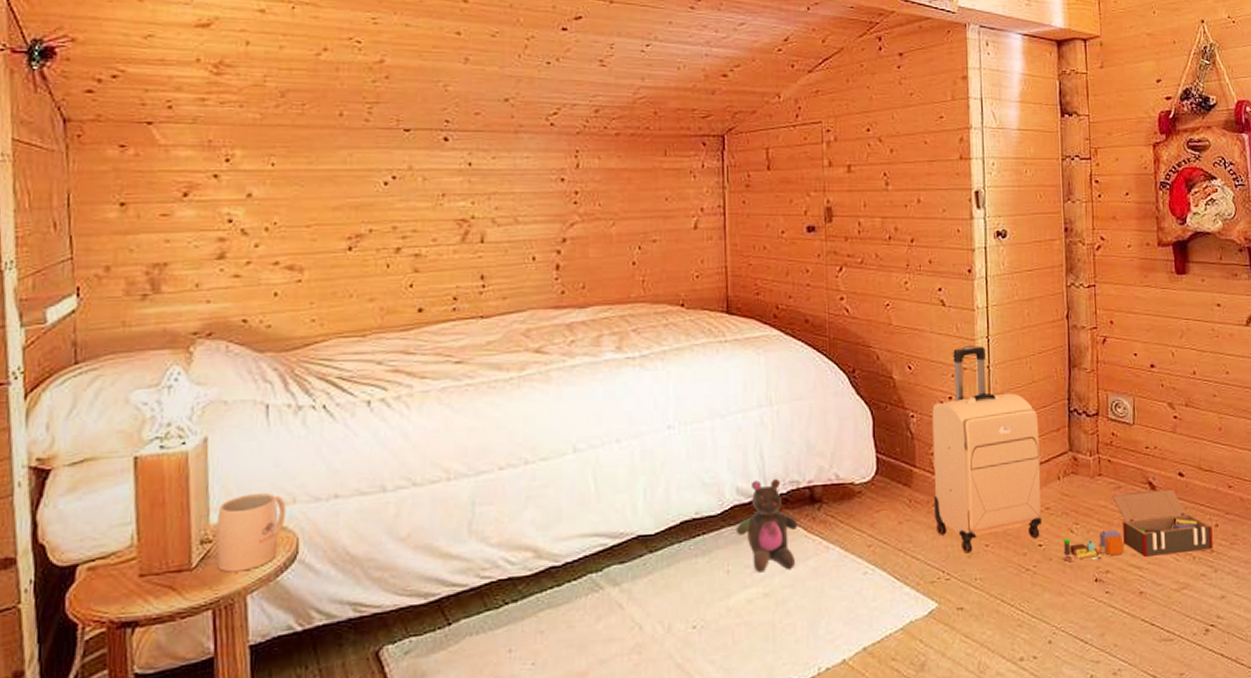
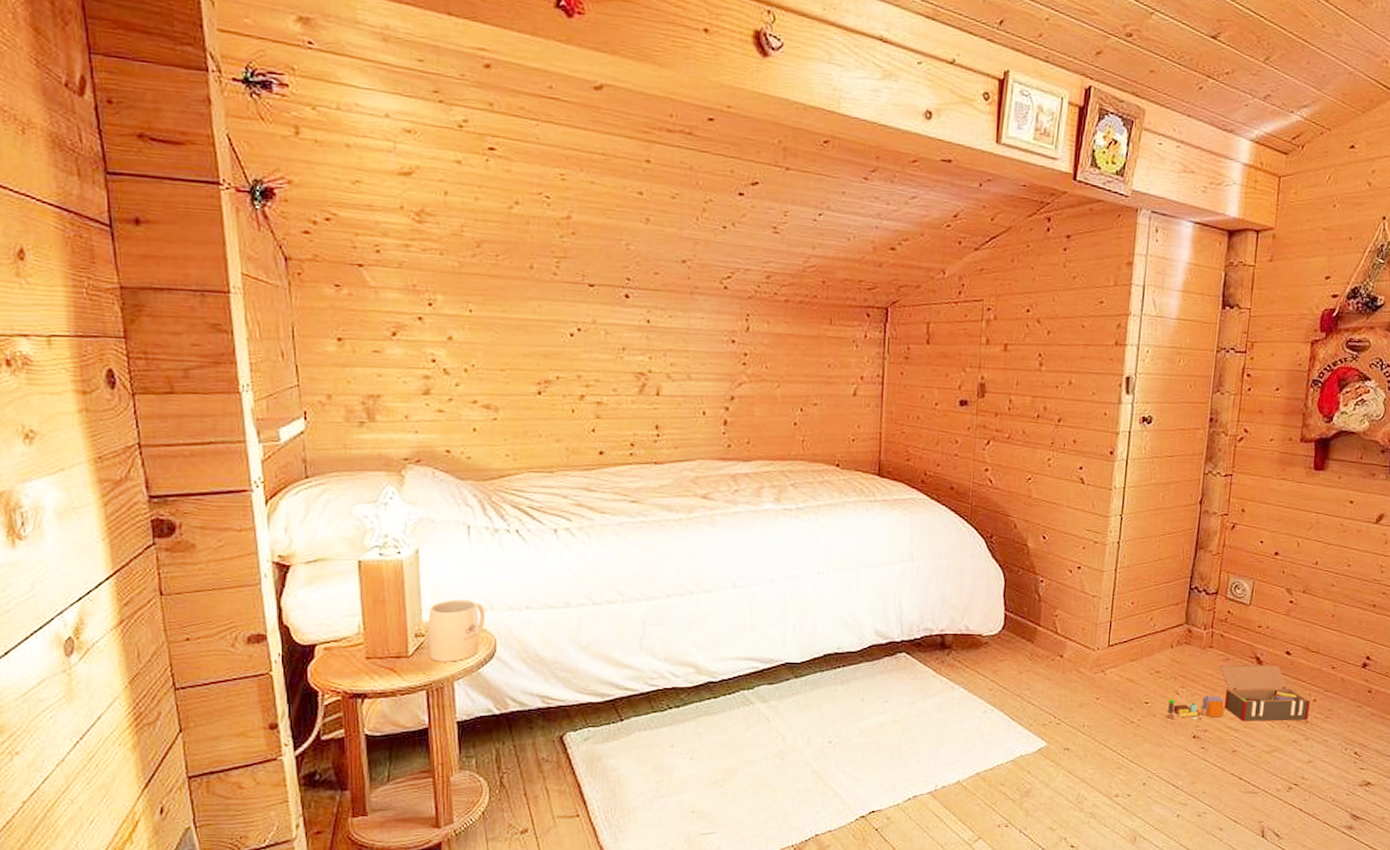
stuffed bear: present [735,479,799,573] -> none [872,625,929,703]
suitcase: present [932,344,1043,554] -> none [1052,521,1160,704]

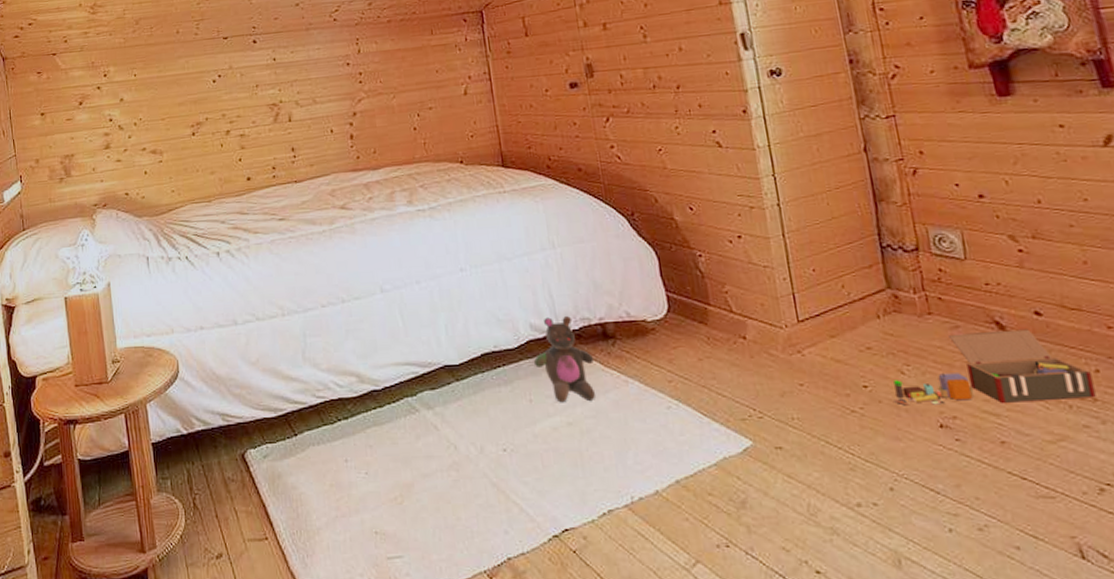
mug: present [428,600,486,662] -> none [121,325,168,386]
stuffed bear: none [872,625,929,703] -> present [533,316,595,403]

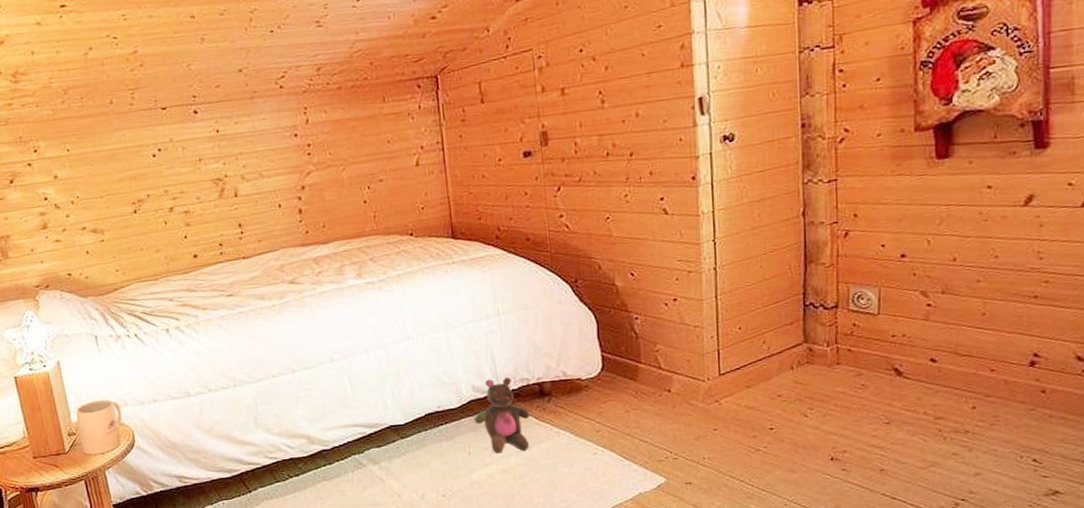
mug: none [121,325,168,386] -> present [76,399,123,455]
toy box: present [893,329,1096,406] -> none [794,374,968,444]

